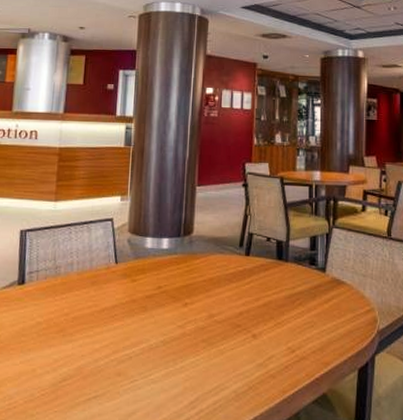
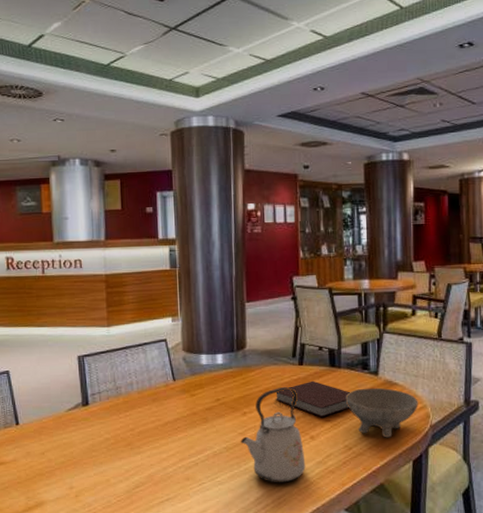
kettle: none [179,277,246,386] -> present [240,386,306,483]
notebook: none [218,273,296,314] -> present [275,380,350,417]
bowl: none [291,285,366,342] -> present [345,387,418,438]

